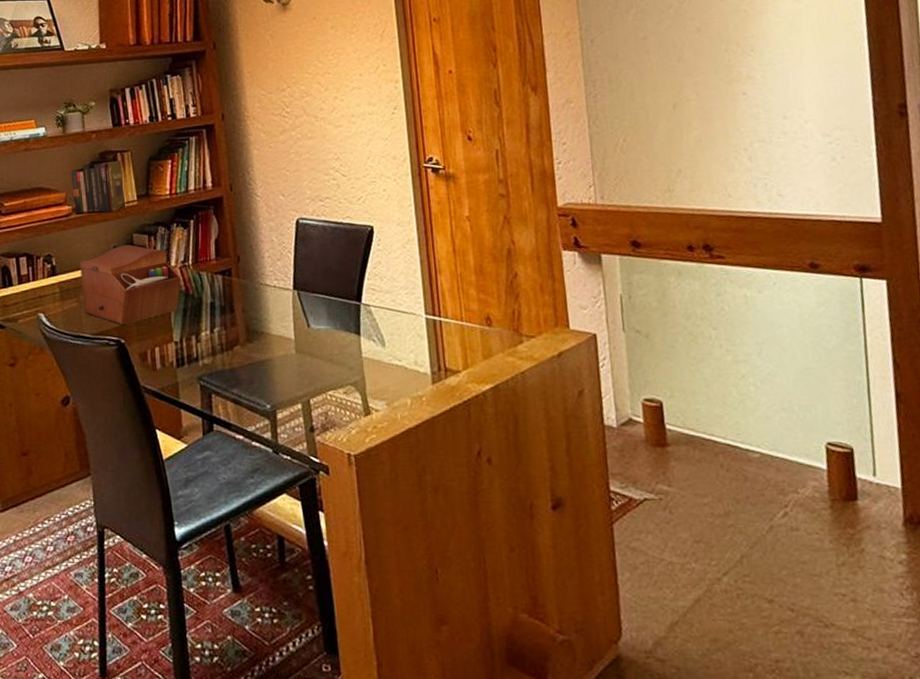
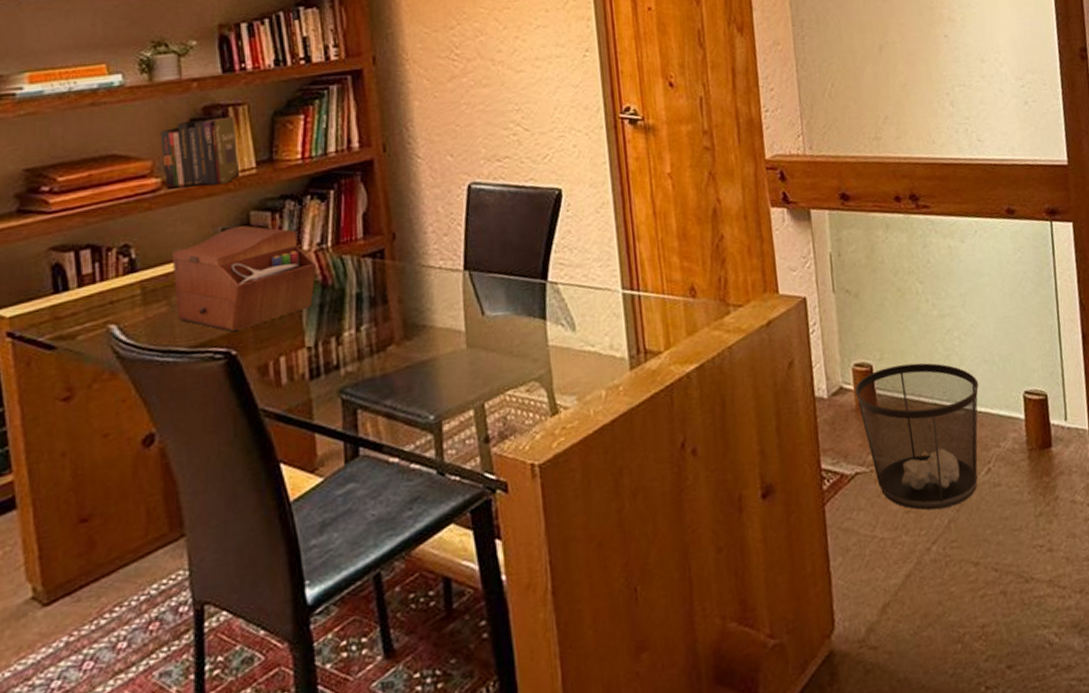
waste bin: none [644,404,776,544] -> present [855,362,979,510]

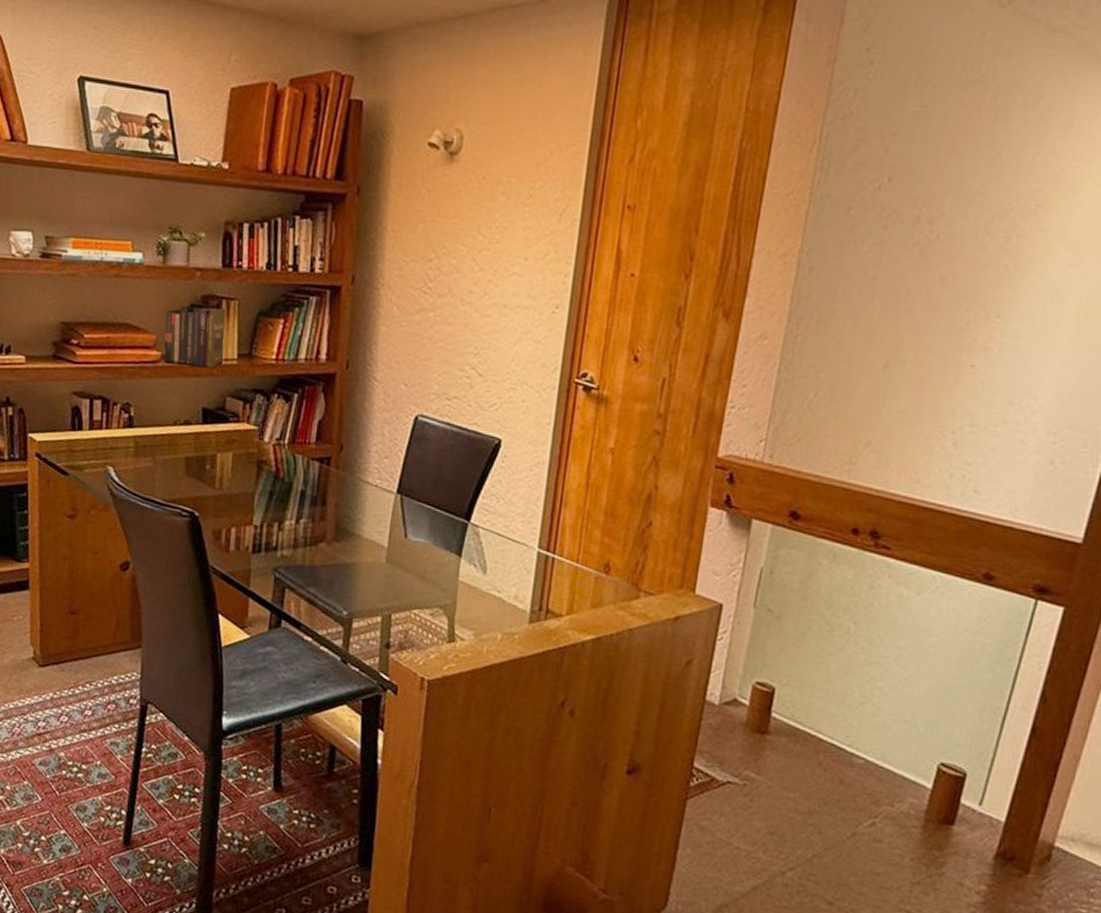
sewing box: present [171,225,317,332] -> none [158,407,273,497]
waste bin: present [855,362,979,510] -> none [748,694,890,845]

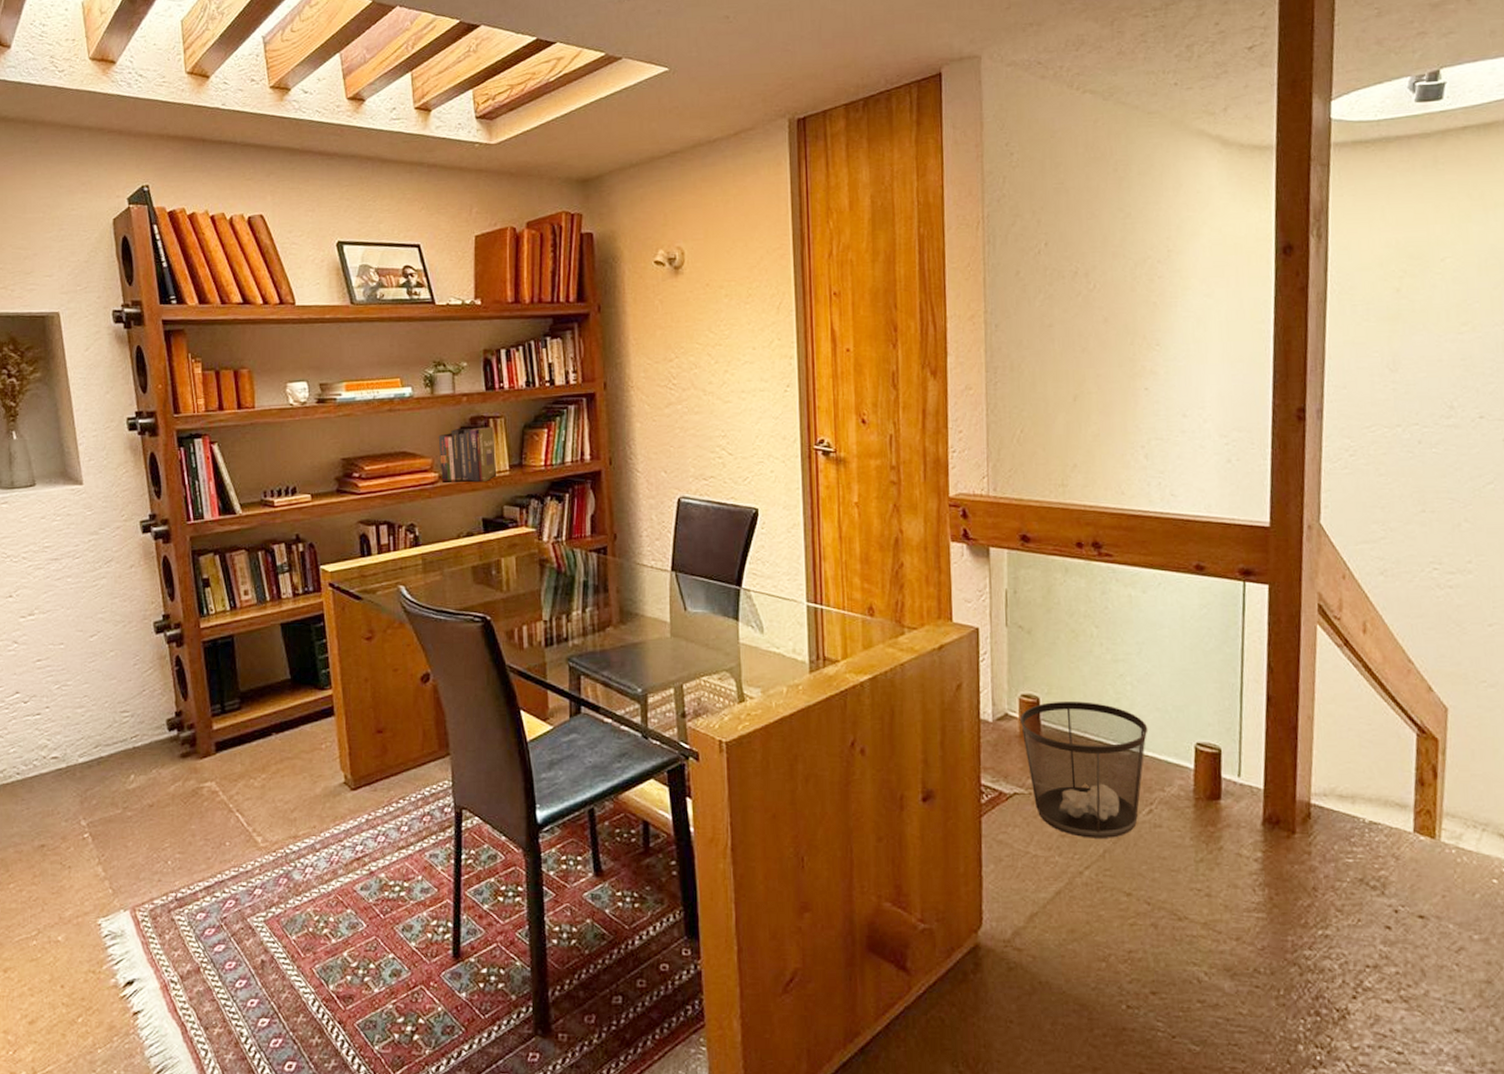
waste bin: none [748,694,890,845] -> present [1020,701,1148,838]

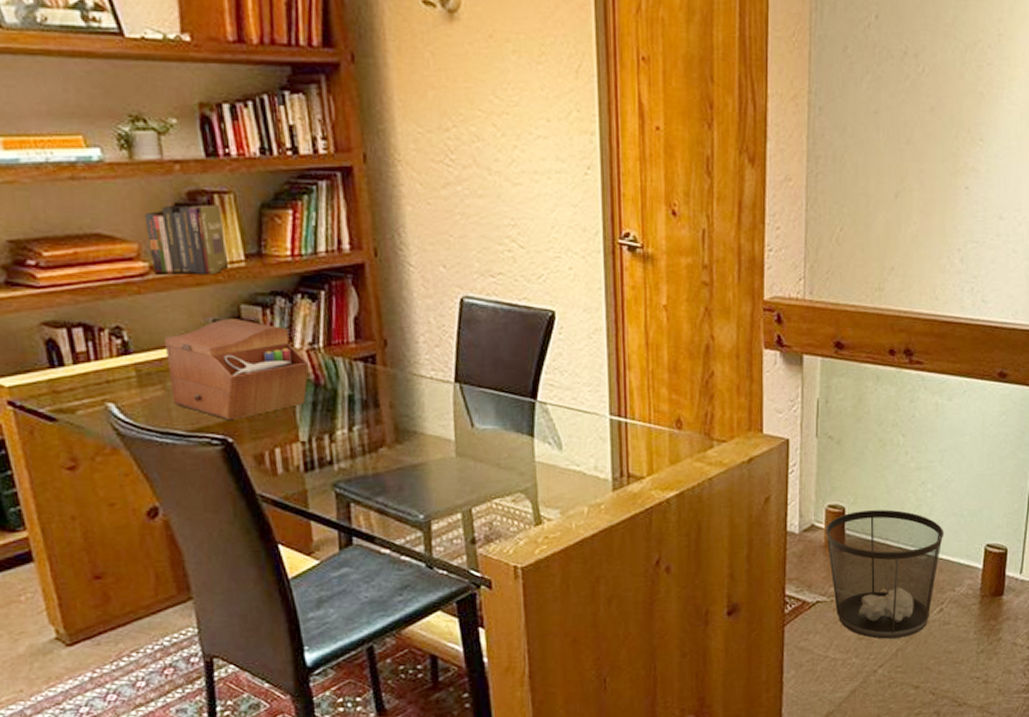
sewing box: none [444,516,553,602] -> present [163,317,309,421]

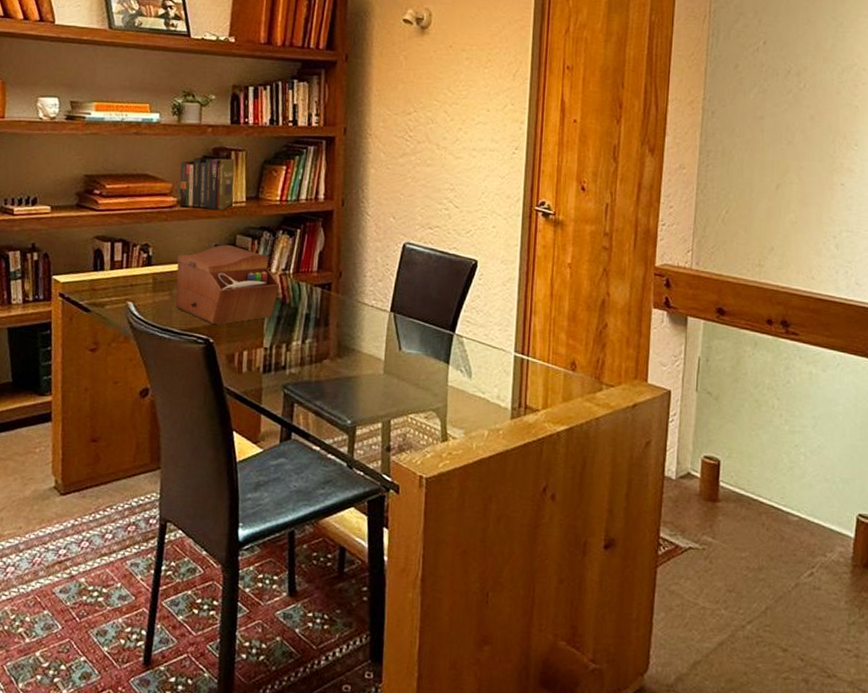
waste bin: present [826,509,944,639] -> none [701,465,816,597]

